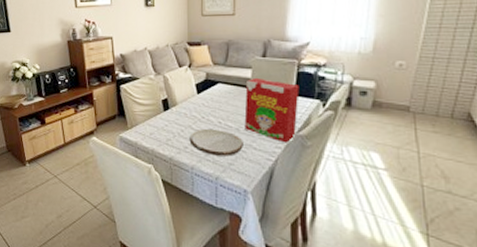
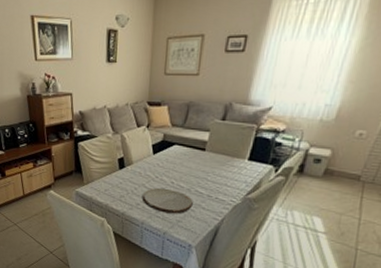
cereal box: present [244,77,300,143] -> none [196,140,255,205]

